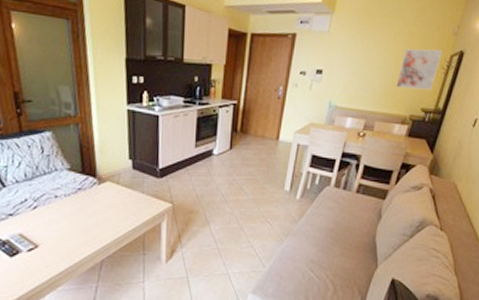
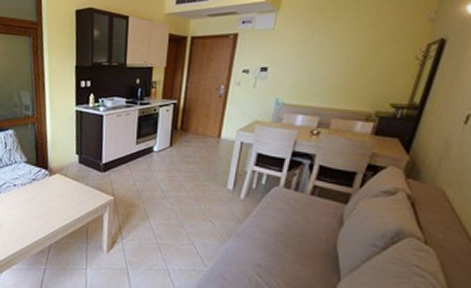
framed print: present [396,49,443,91] -> none [356,39,417,84]

